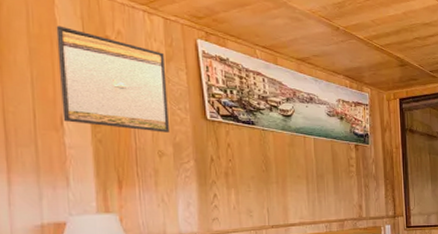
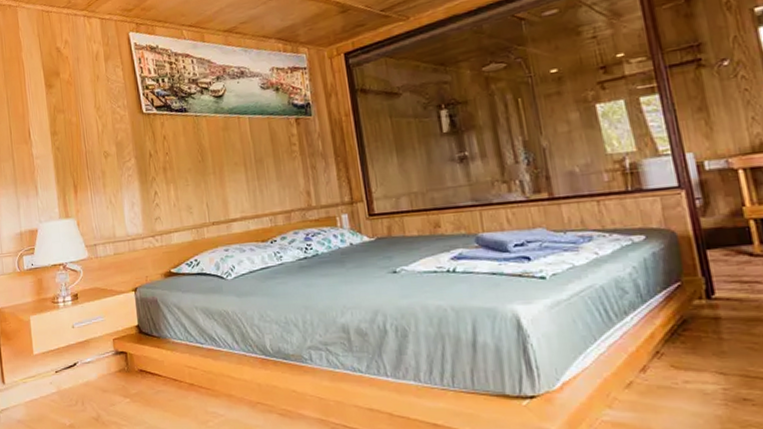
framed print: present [56,25,170,132] -> none [21,46,113,135]

